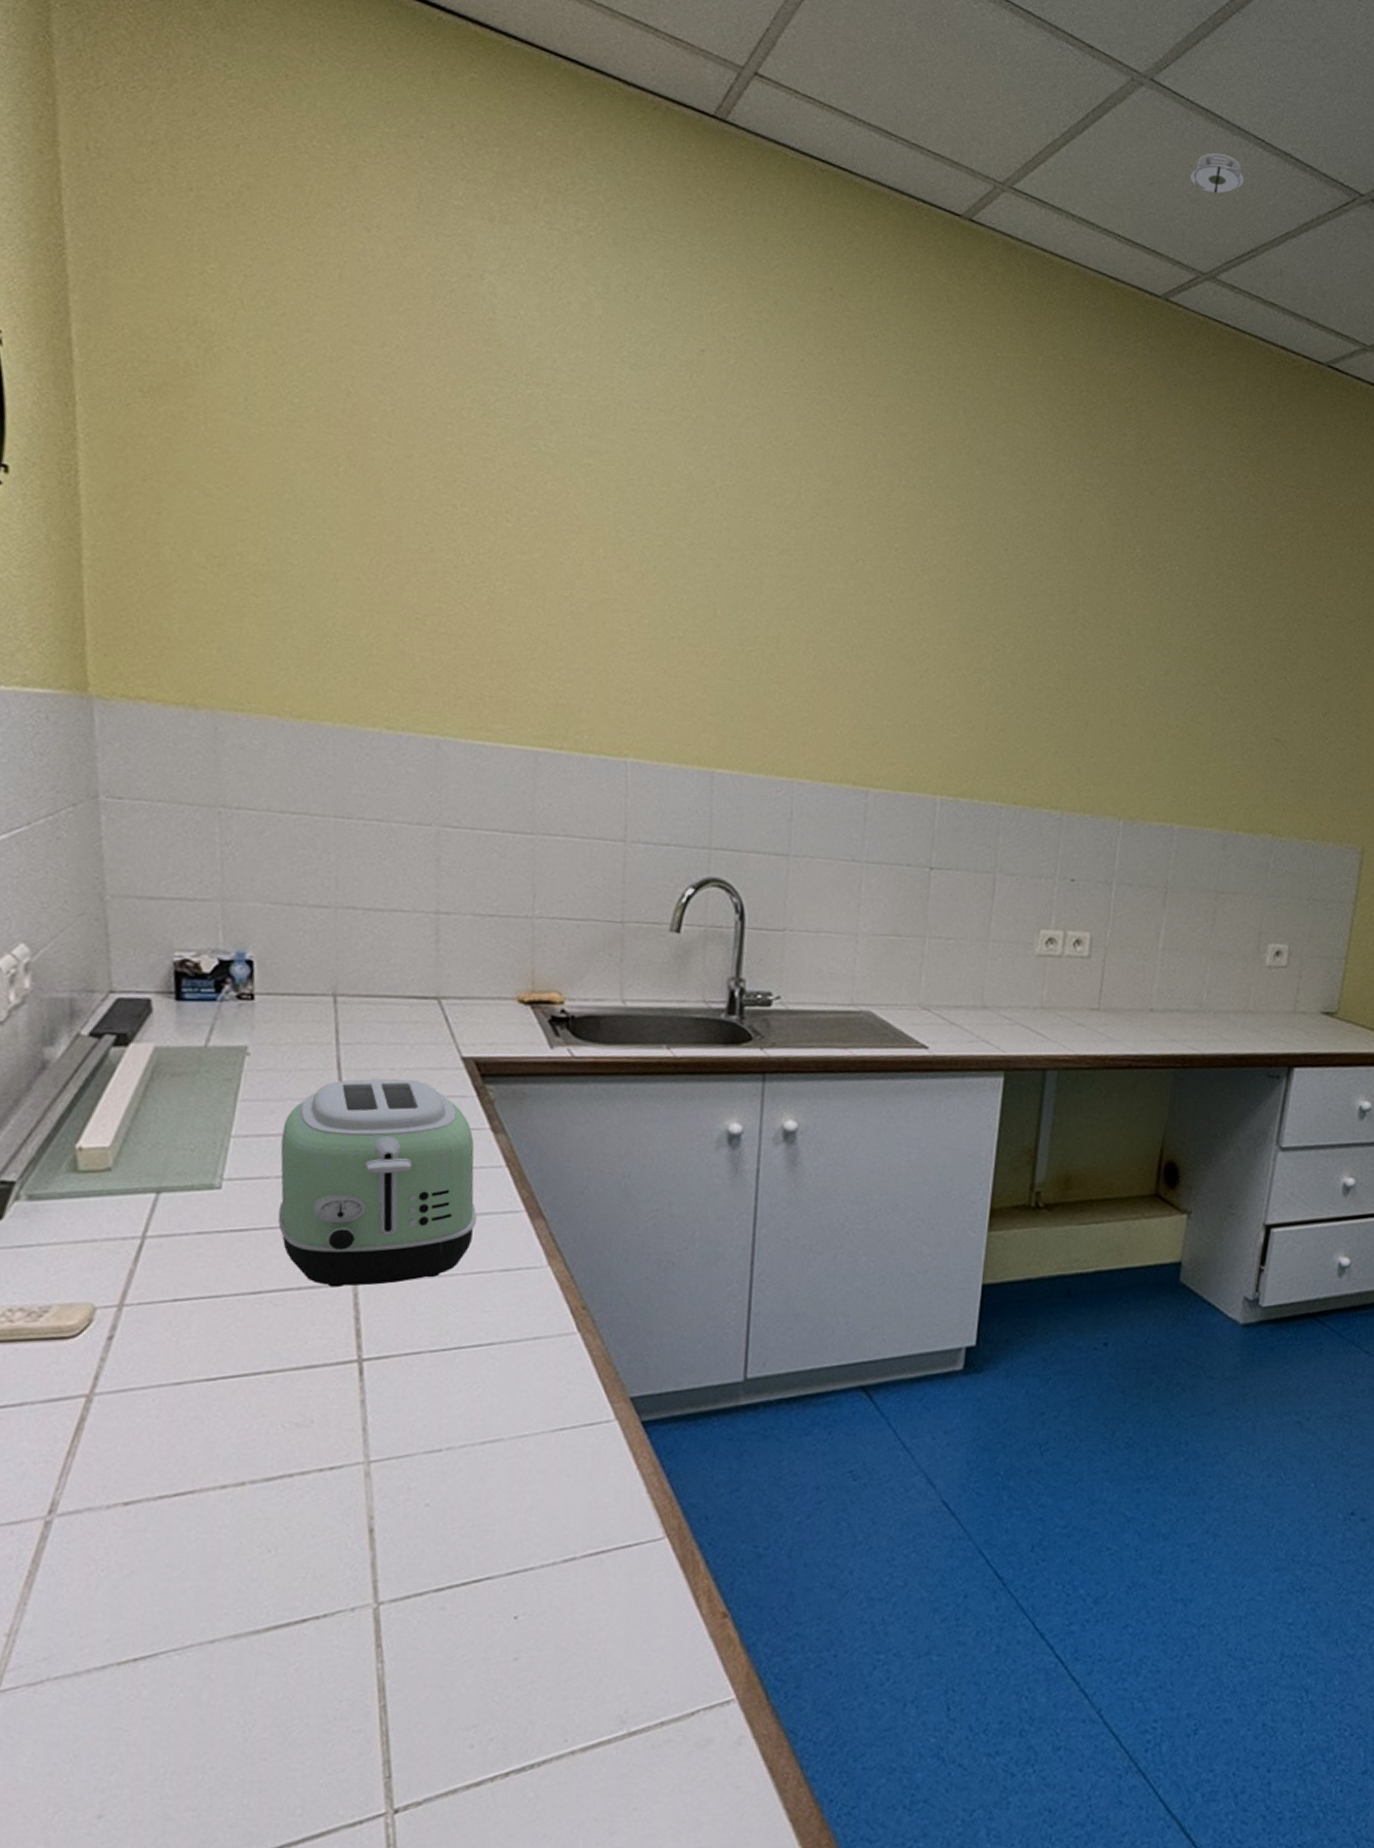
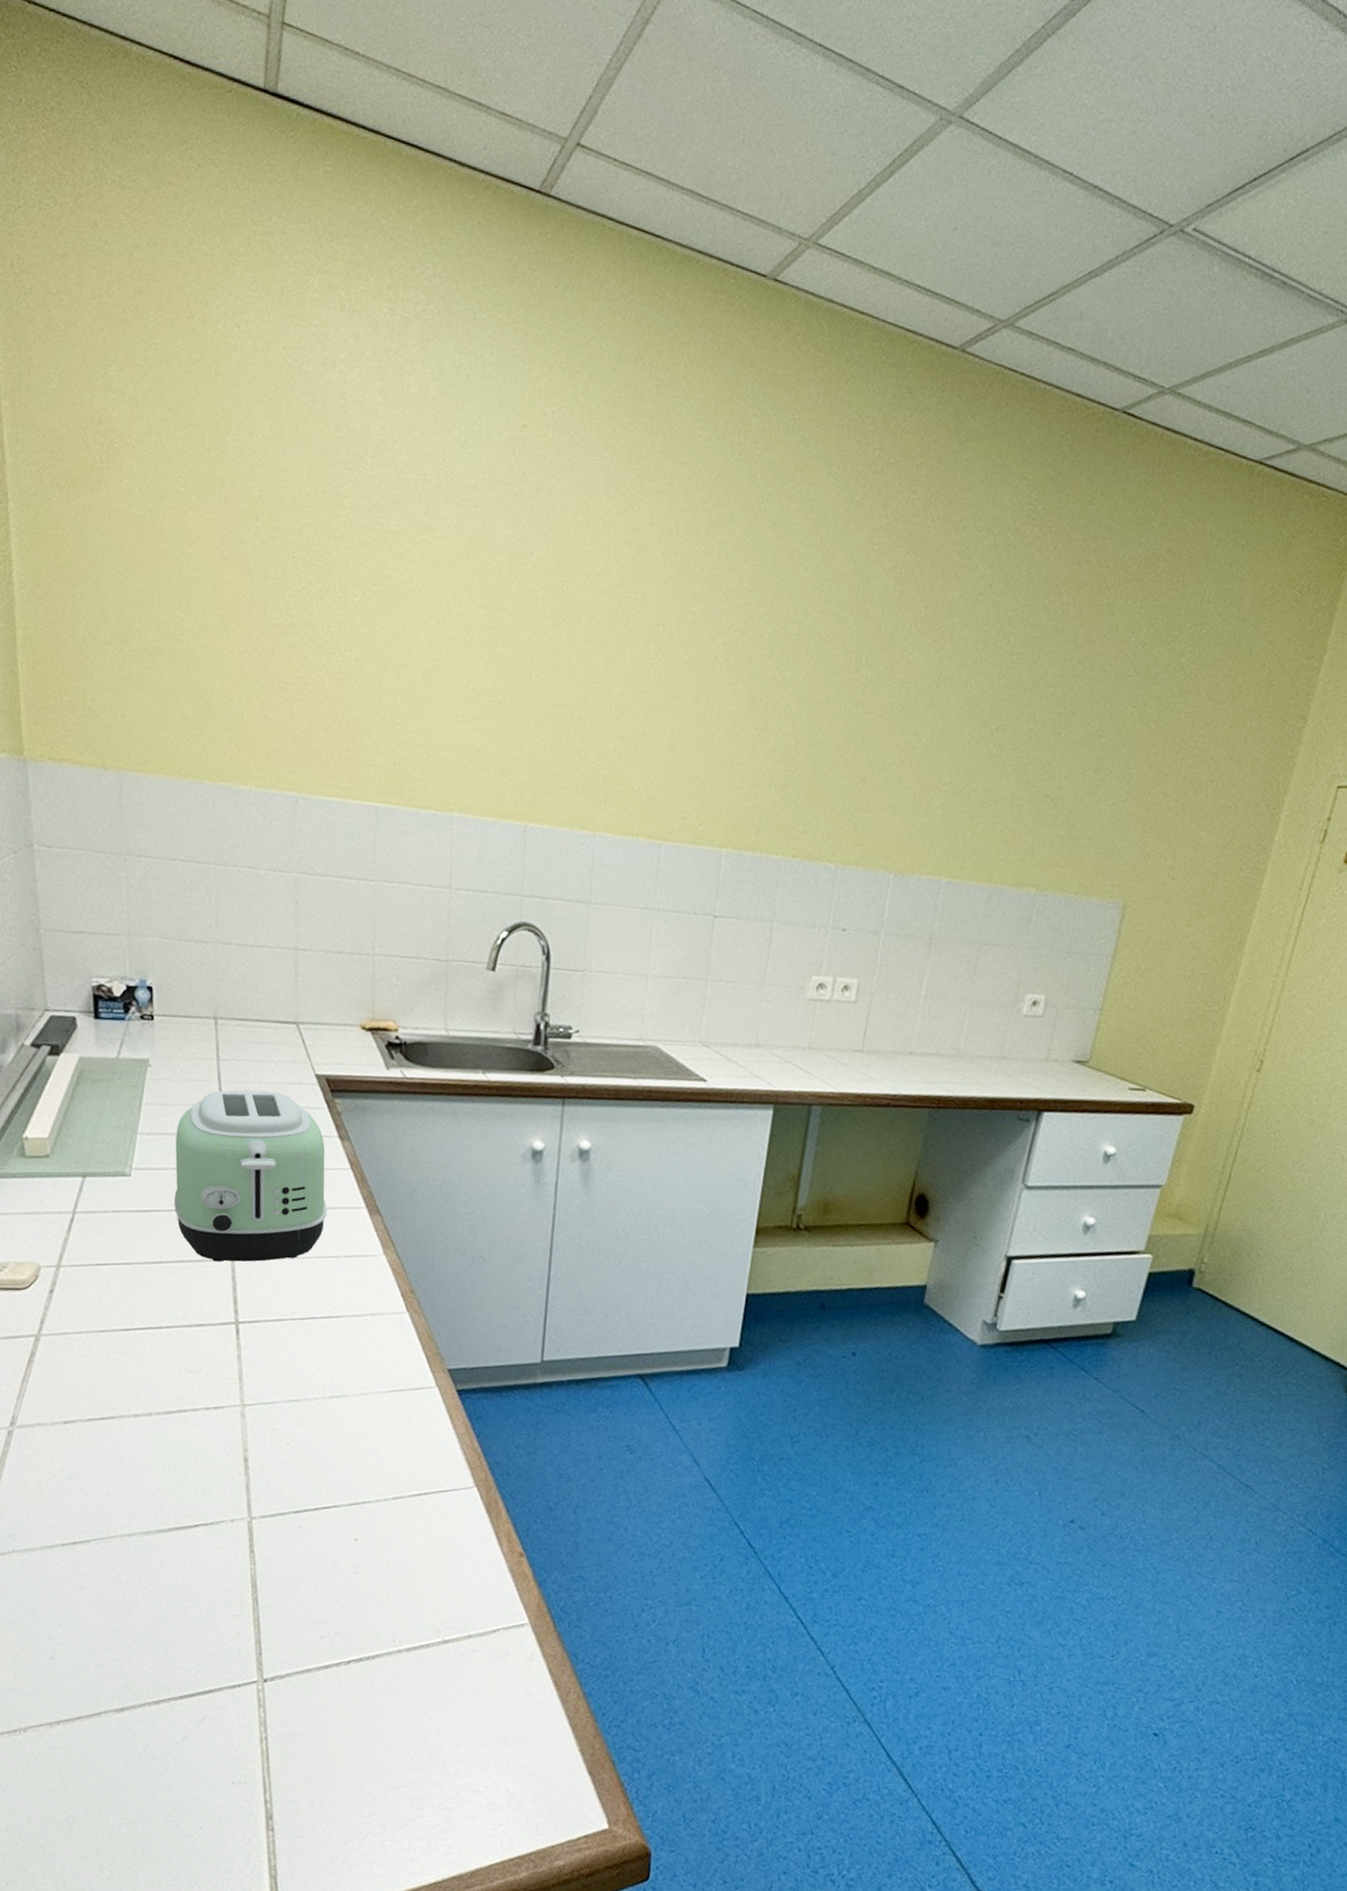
smoke detector: present [1186,152,1244,194] -> none [989,190,1050,235]

